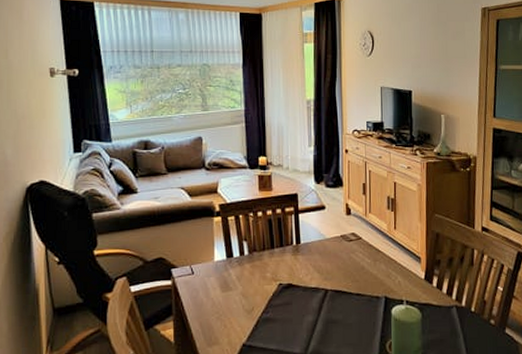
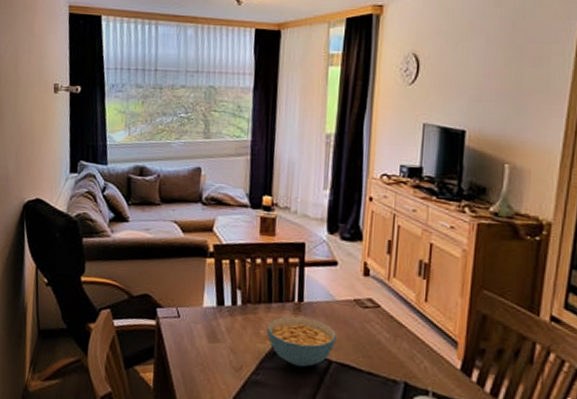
cereal bowl: none [272,256,330,300] -> present [267,316,337,368]

